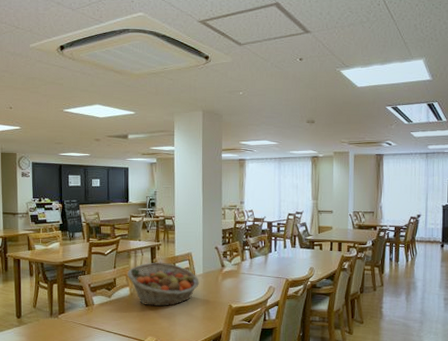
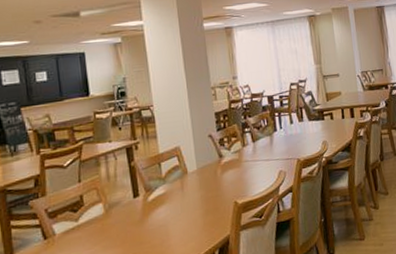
fruit basket: present [128,262,199,307] -> none [98,164,194,222]

